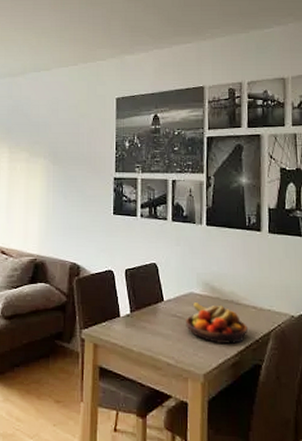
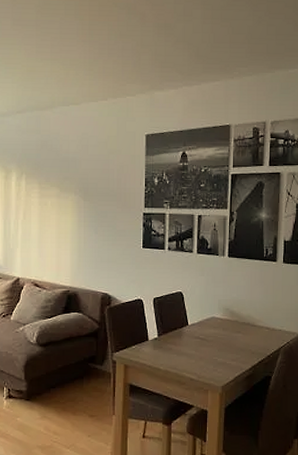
fruit bowl: present [186,302,249,344] -> none [207,326,262,360]

